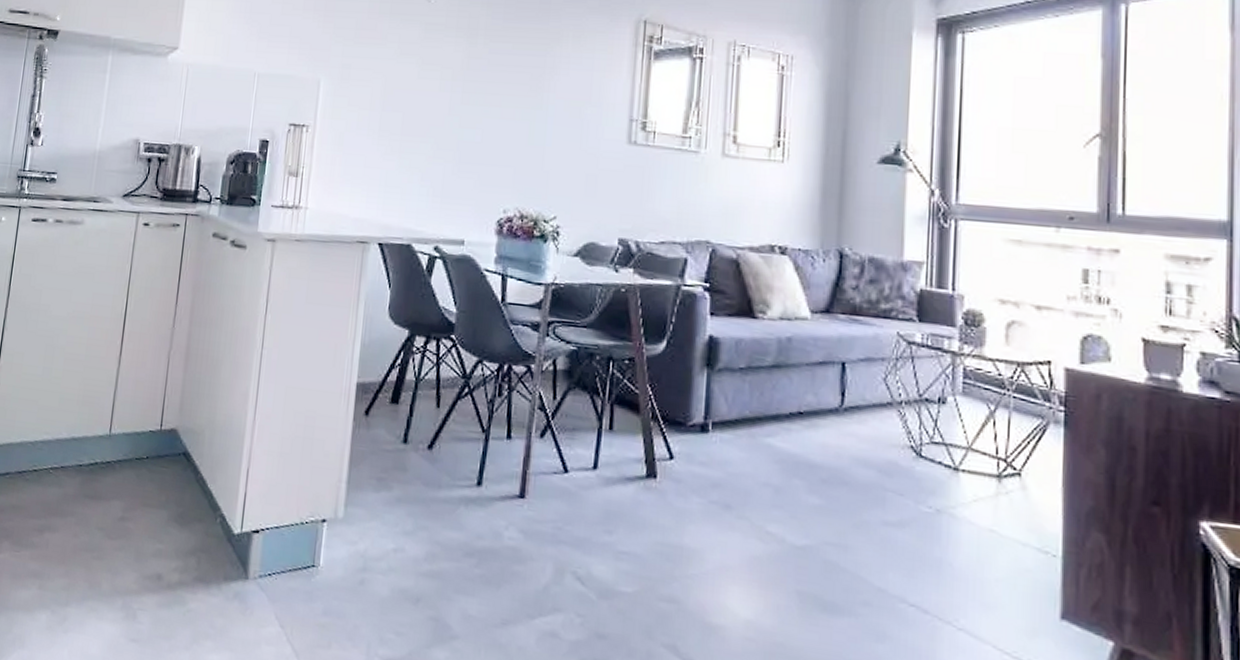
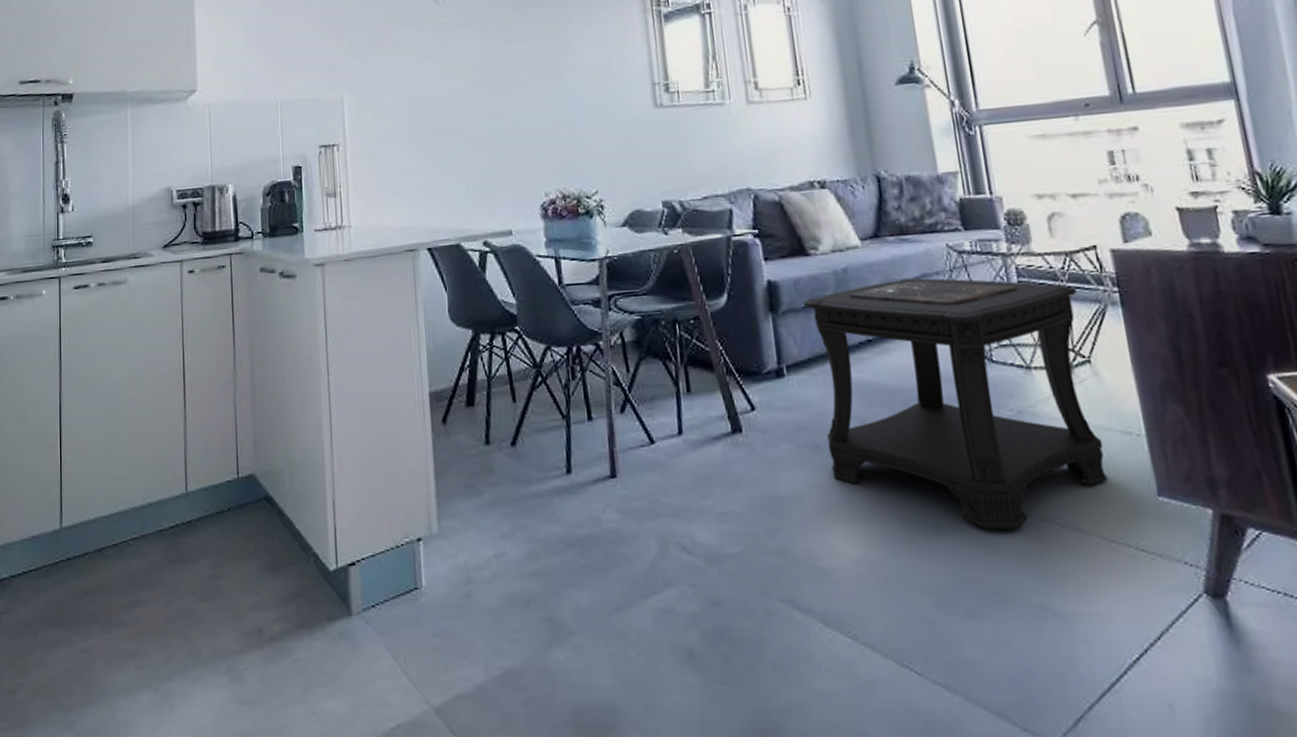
side table: none [738,358,1022,624] -> present [802,277,1109,530]

